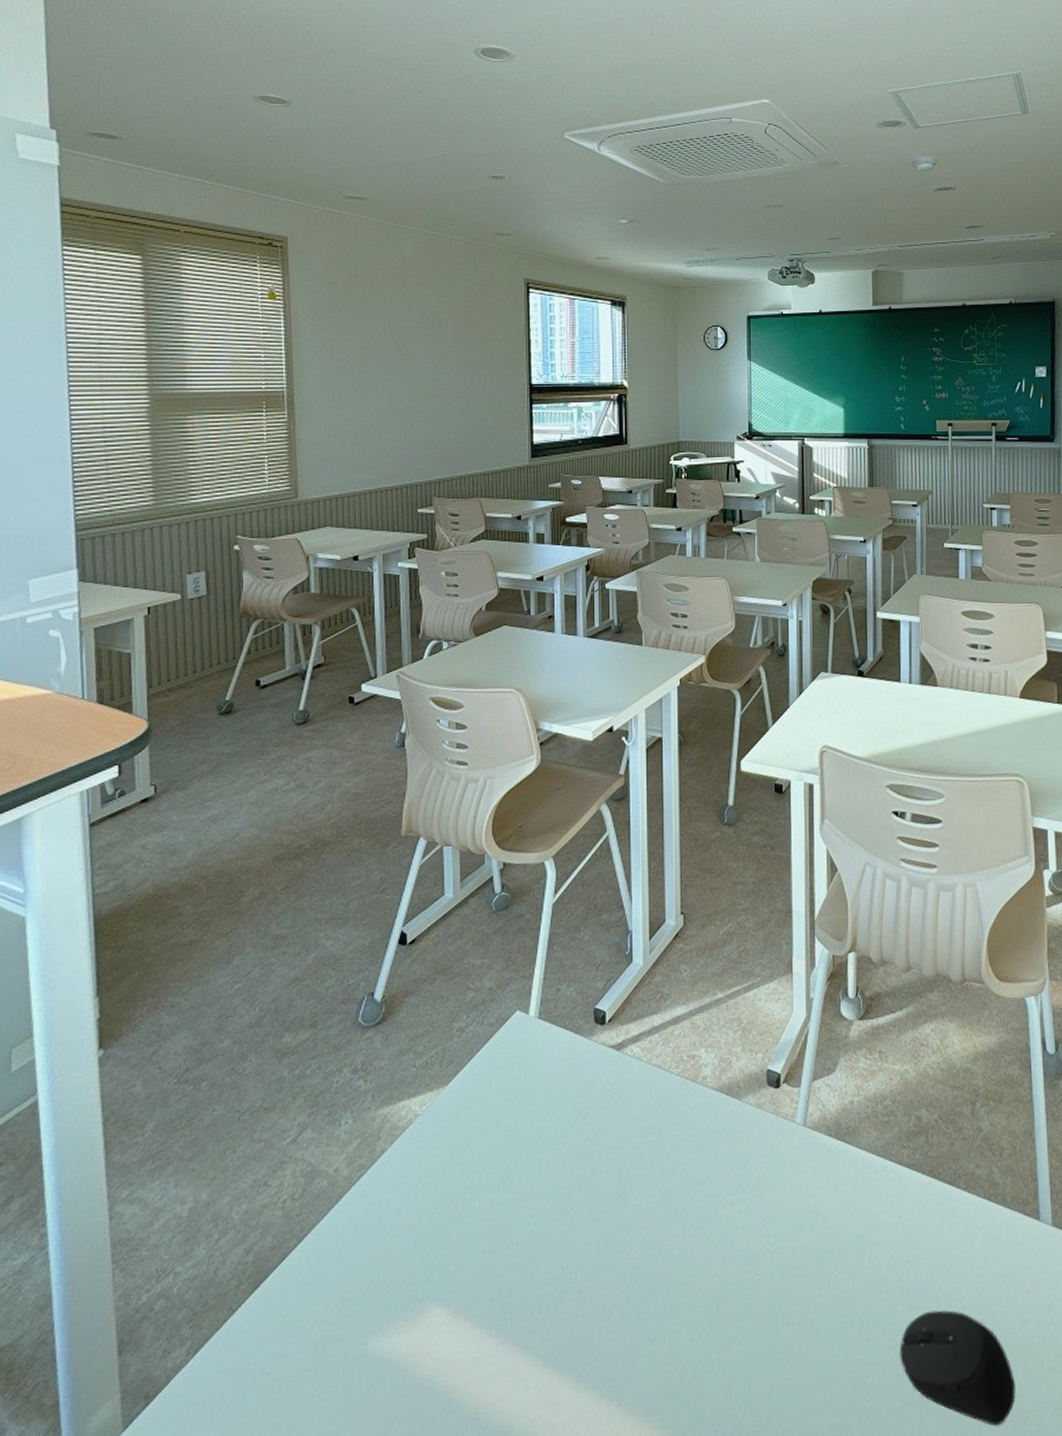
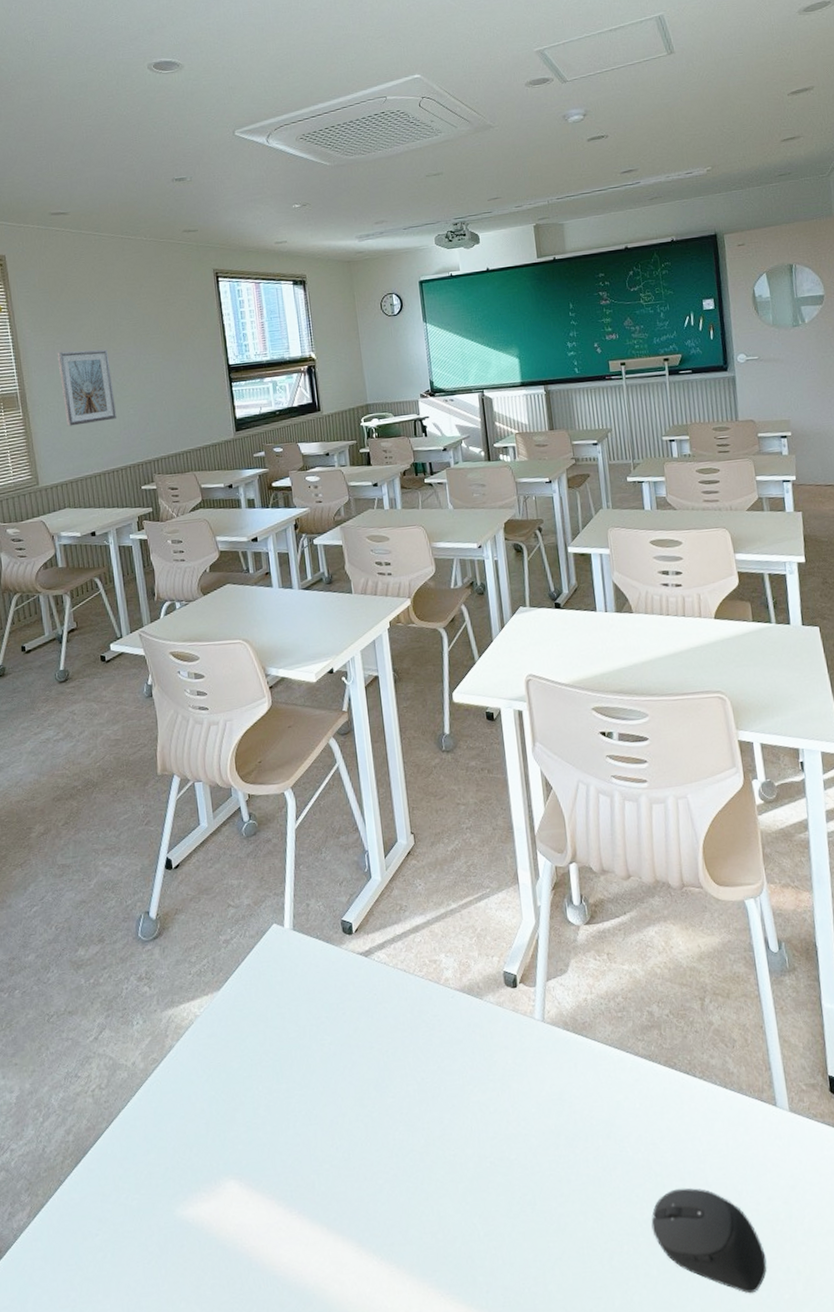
picture frame: none [335,351,397,435] -> present [57,349,116,427]

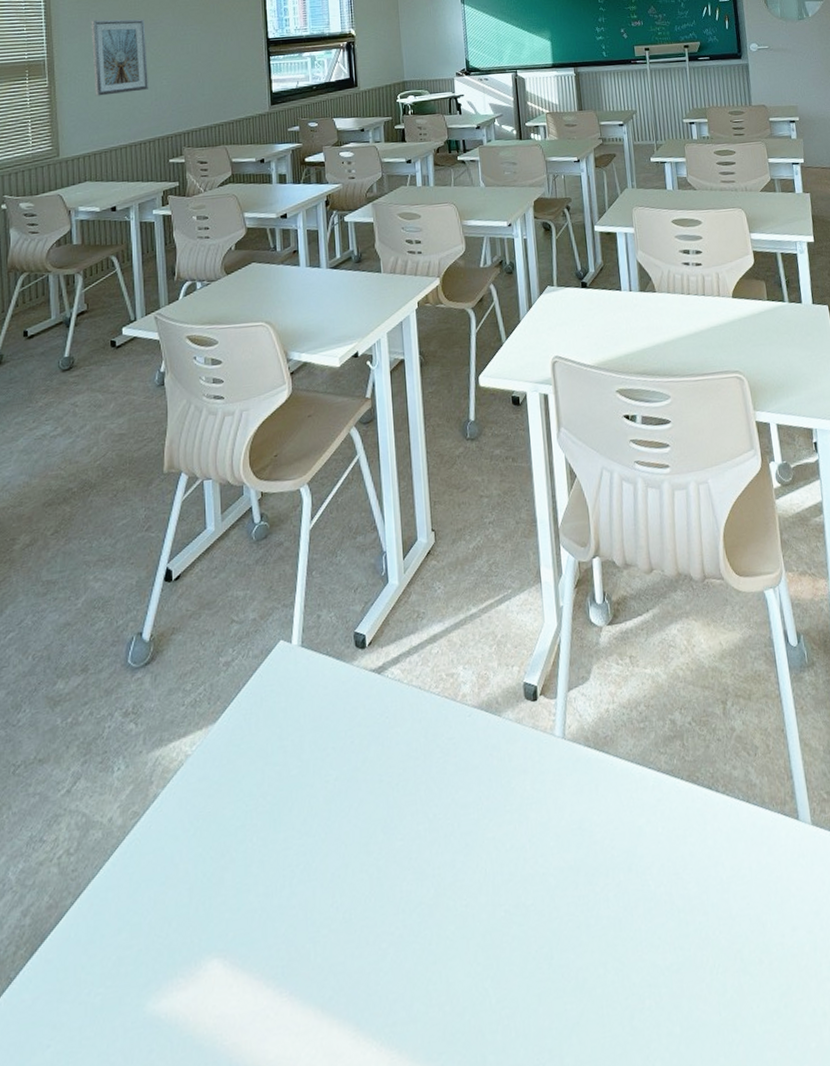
computer mouse: present [651,1188,767,1294] -> none [674,923,793,1046]

